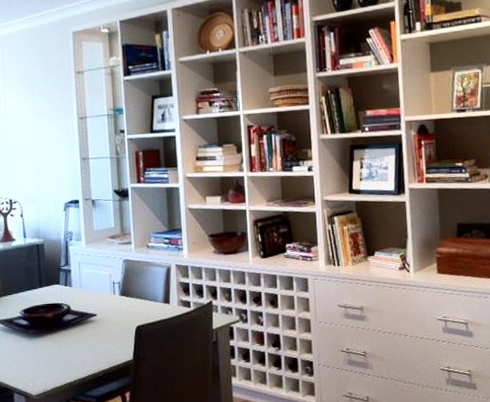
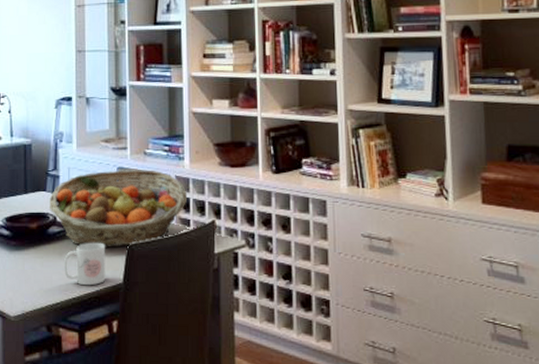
fruit basket: none [63,260,188,330] -> present [49,170,188,248]
mug: none [79,326,118,364] -> present [64,242,106,286]

